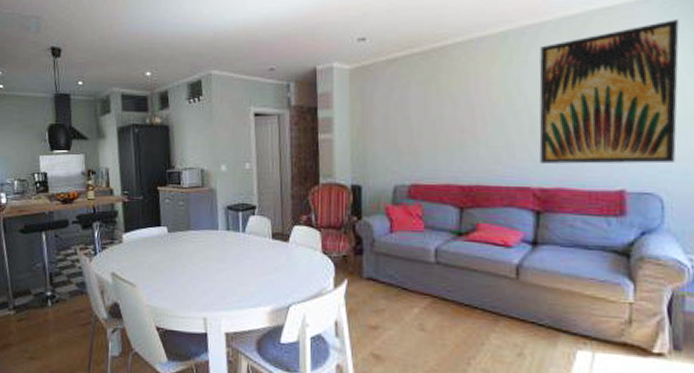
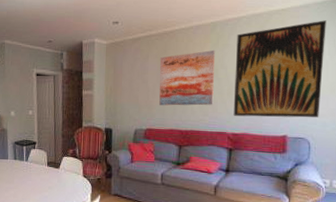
wall art: none [426,70,509,151] -> present [159,50,216,106]

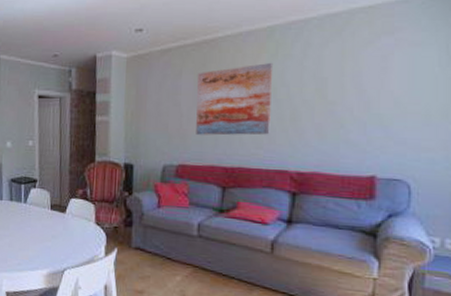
wall art: present [233,20,326,118] -> none [298,19,435,153]

